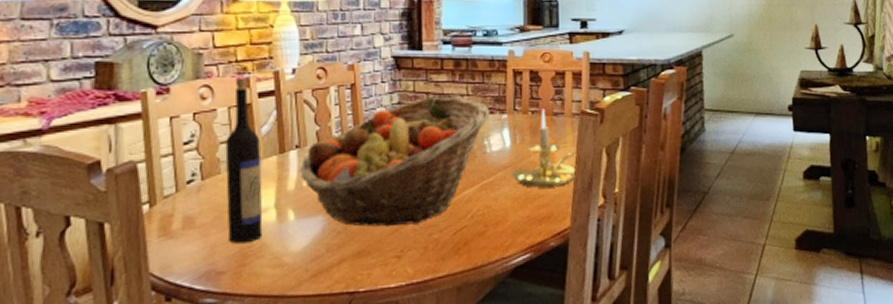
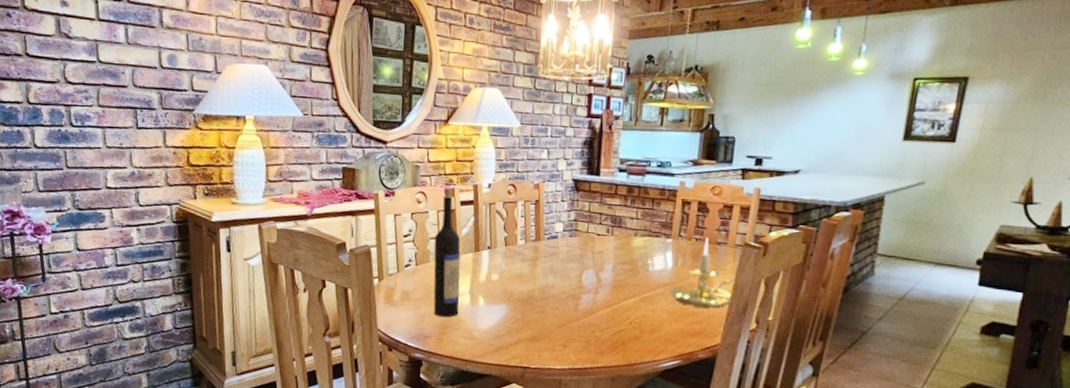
fruit basket: present [300,96,490,227] -> none [490,217,656,322]

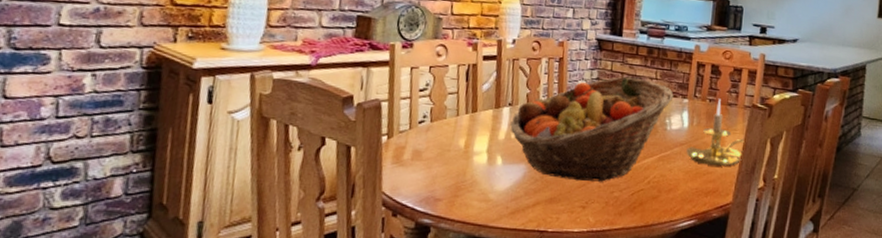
wine bottle: present [433,189,461,318] -> none [446,43,481,179]
fruit basket: none [490,217,656,322] -> present [510,76,674,182]

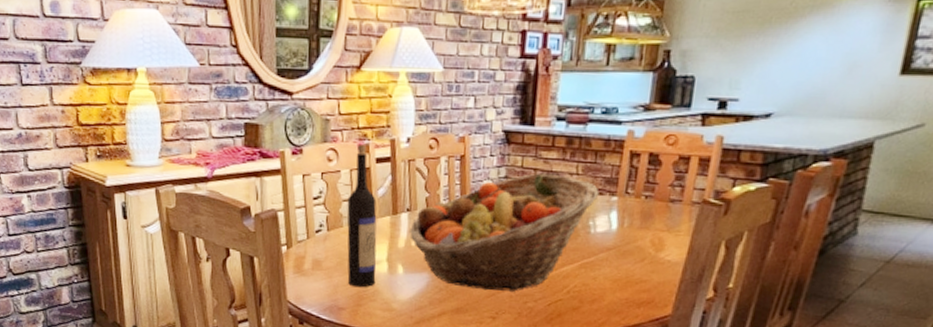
wine bottle: none [446,43,481,179] -> present [347,145,377,288]
candle holder: present [686,98,746,166] -> none [614,194,692,274]

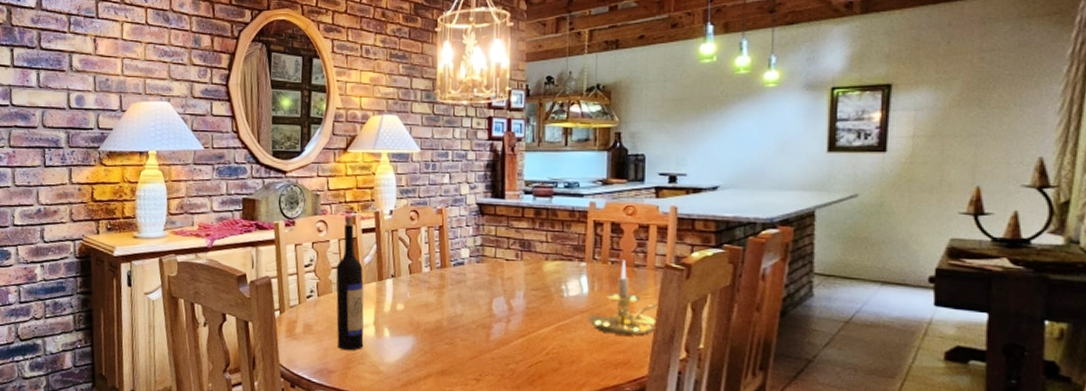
fruit basket: present [410,173,599,292] -> none [395,241,569,354]
candle holder: none [614,194,692,274] -> present [588,260,660,335]

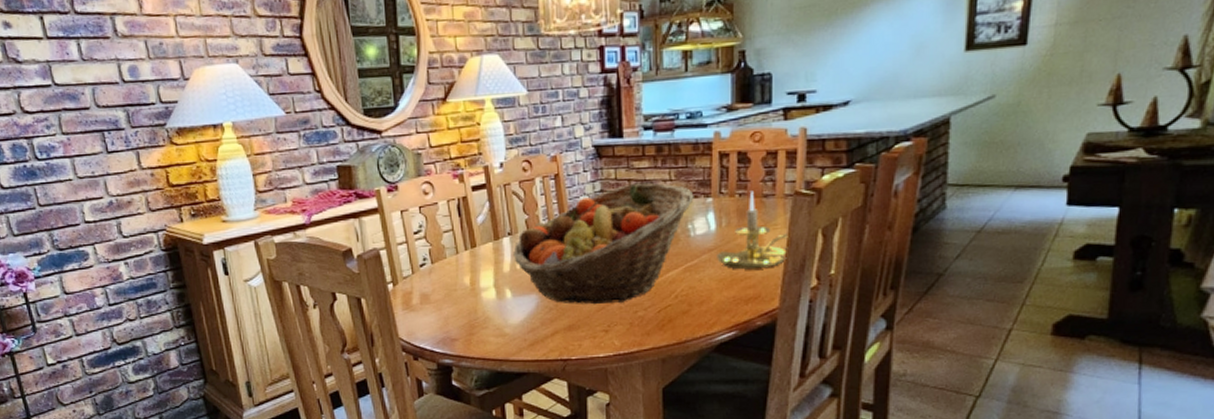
wine bottle: present [336,217,364,351] -> none [448,175,486,317]
fruit basket: none [395,241,569,354] -> present [513,182,694,305]

